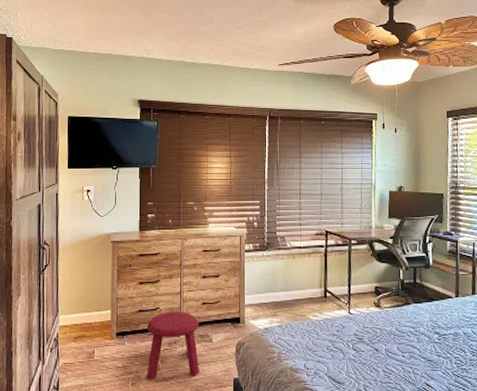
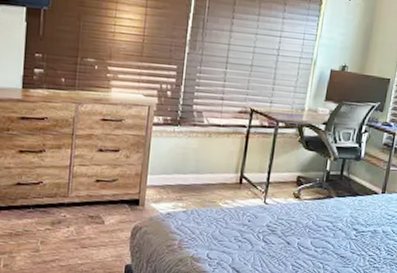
stool: present [146,311,200,380] -> none [23,187,90,262]

